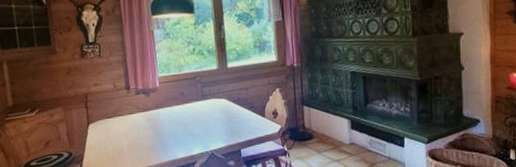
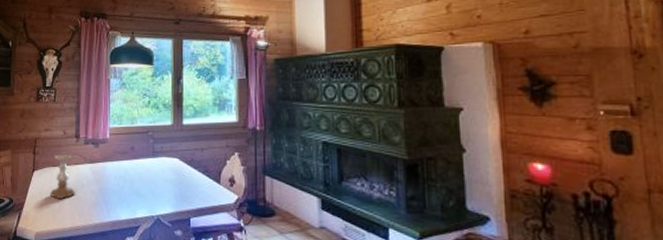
candle holder: none [107,106,132,147] -> present [49,154,75,199]

